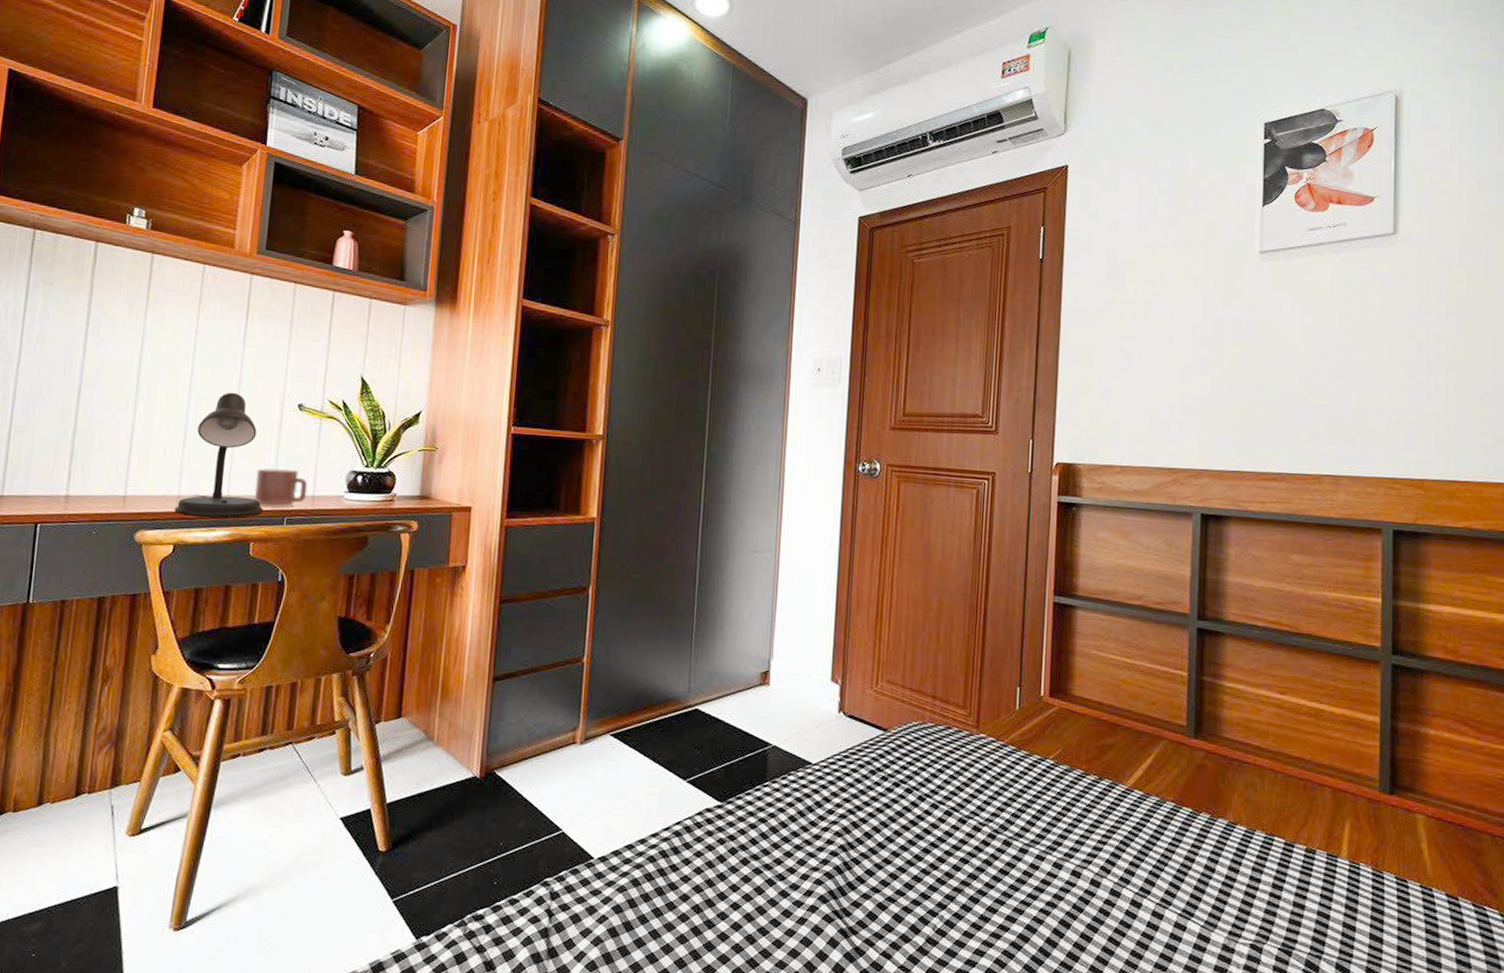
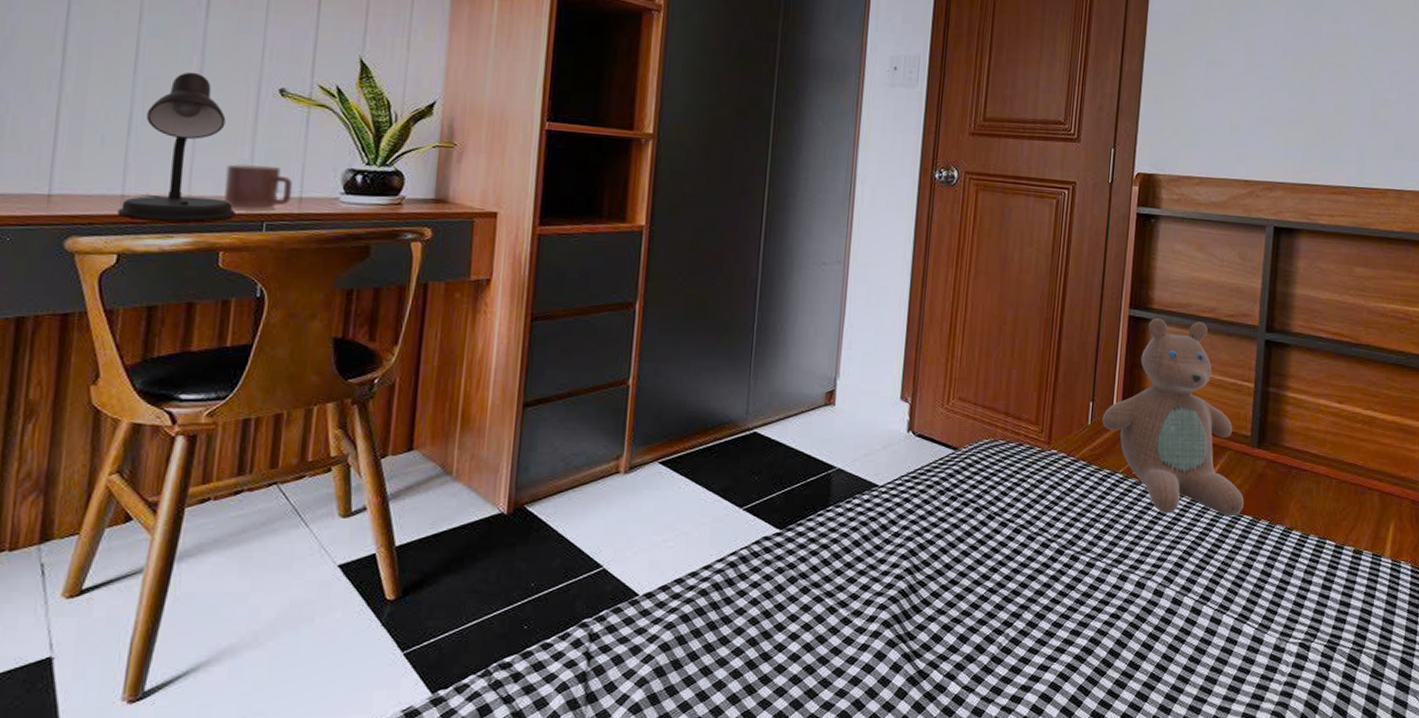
teddy bear: none [1030,604,1182,808] -> present [1102,317,1244,517]

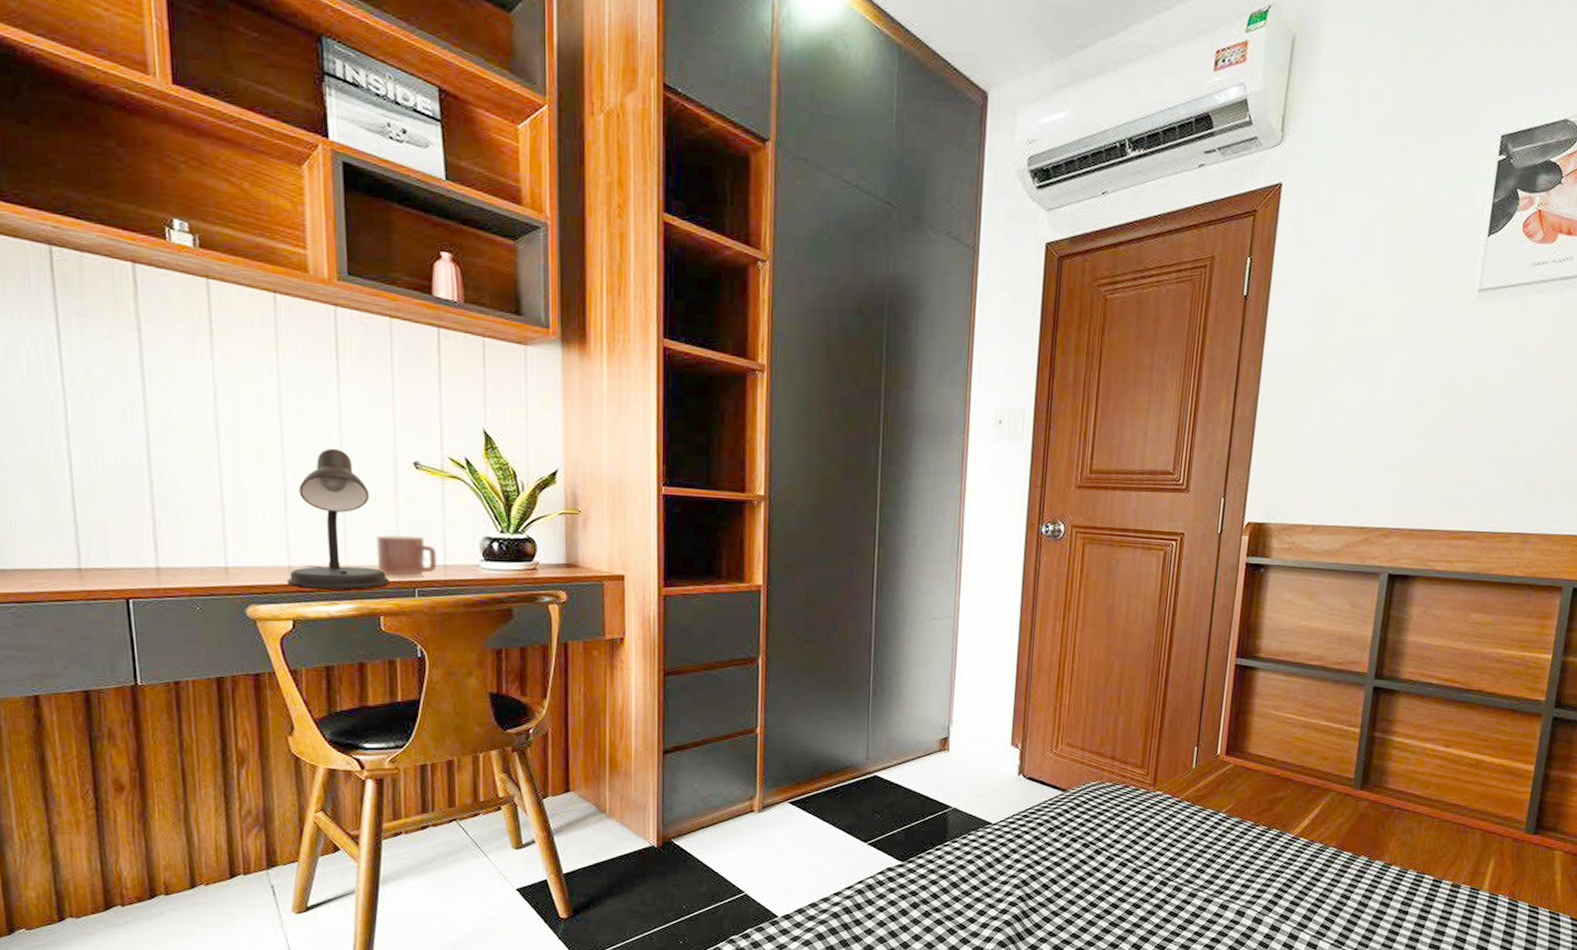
teddy bear: present [1102,317,1244,517] -> none [1206,666,1345,853]

